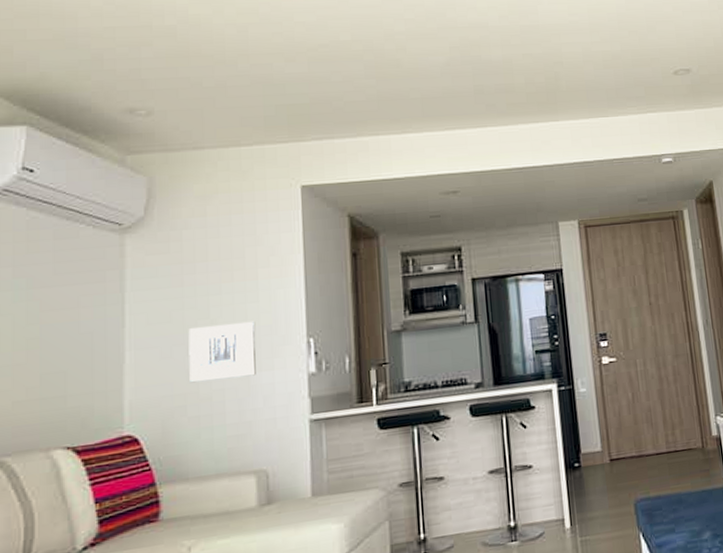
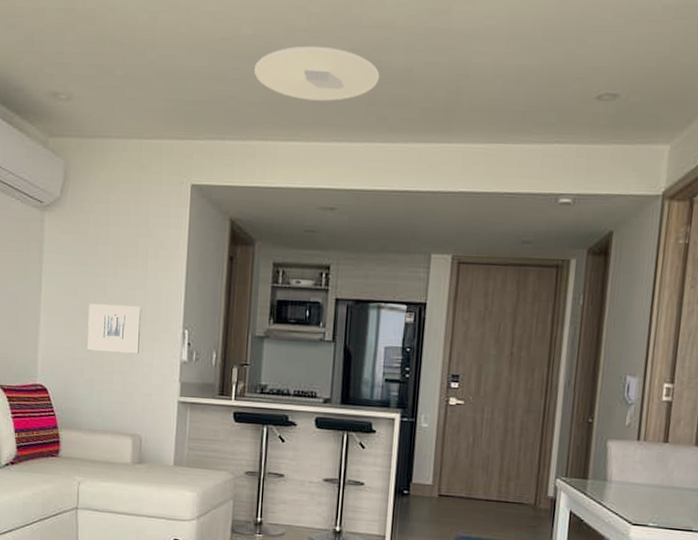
ceiling light: none [357,47,482,95] -> present [254,46,380,101]

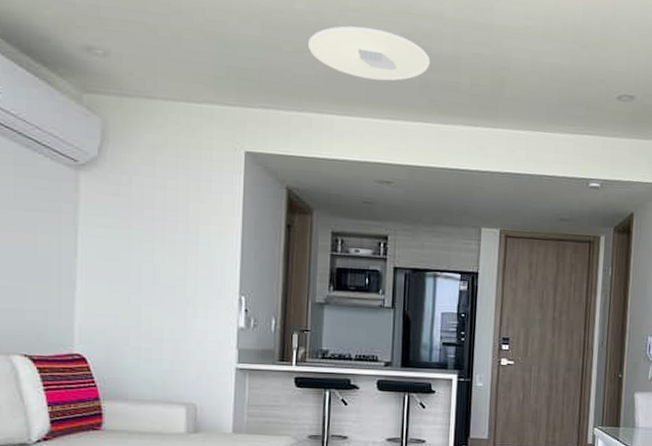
wall art: present [87,304,142,354] -> none [133,269,194,321]

